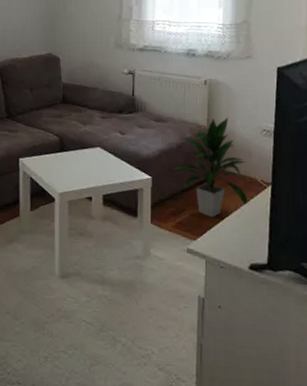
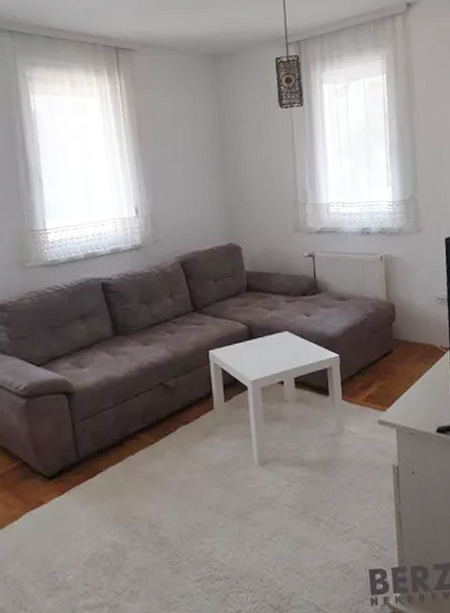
indoor plant: present [173,117,248,218] -> none [358,289,430,388]

